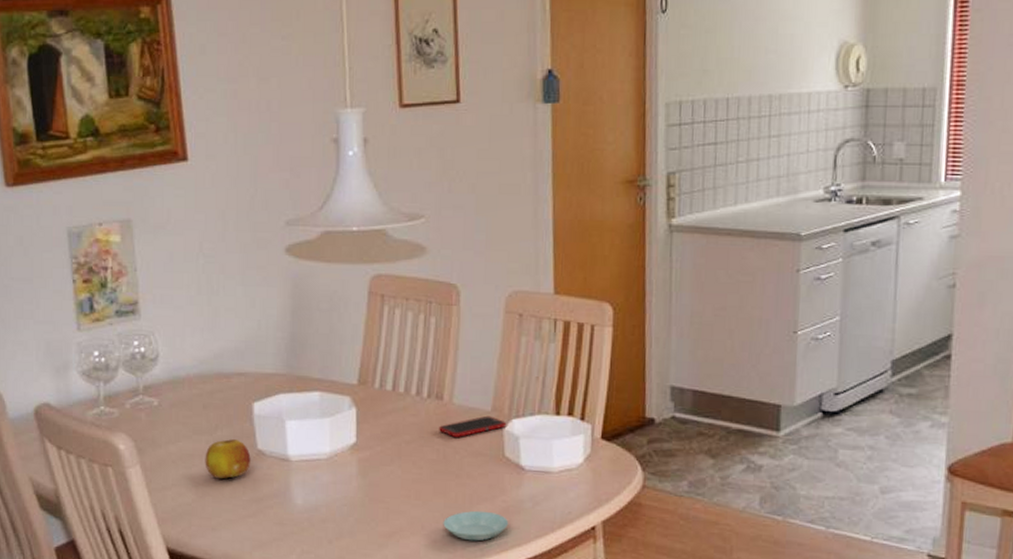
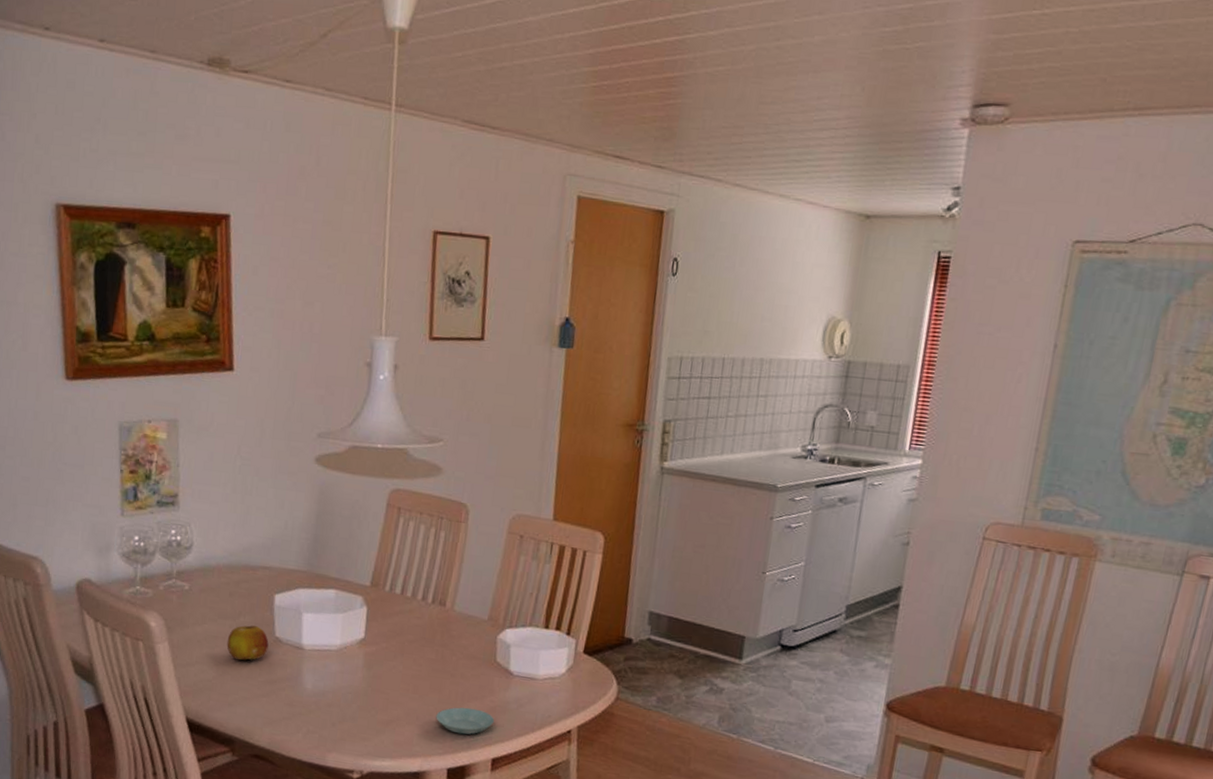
cell phone: present [439,415,507,437] -> none [440,623,501,641]

